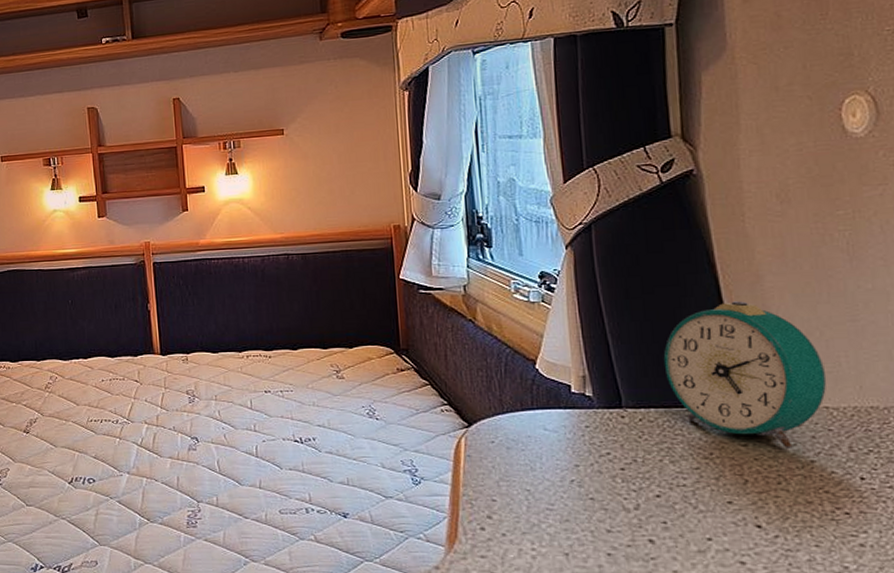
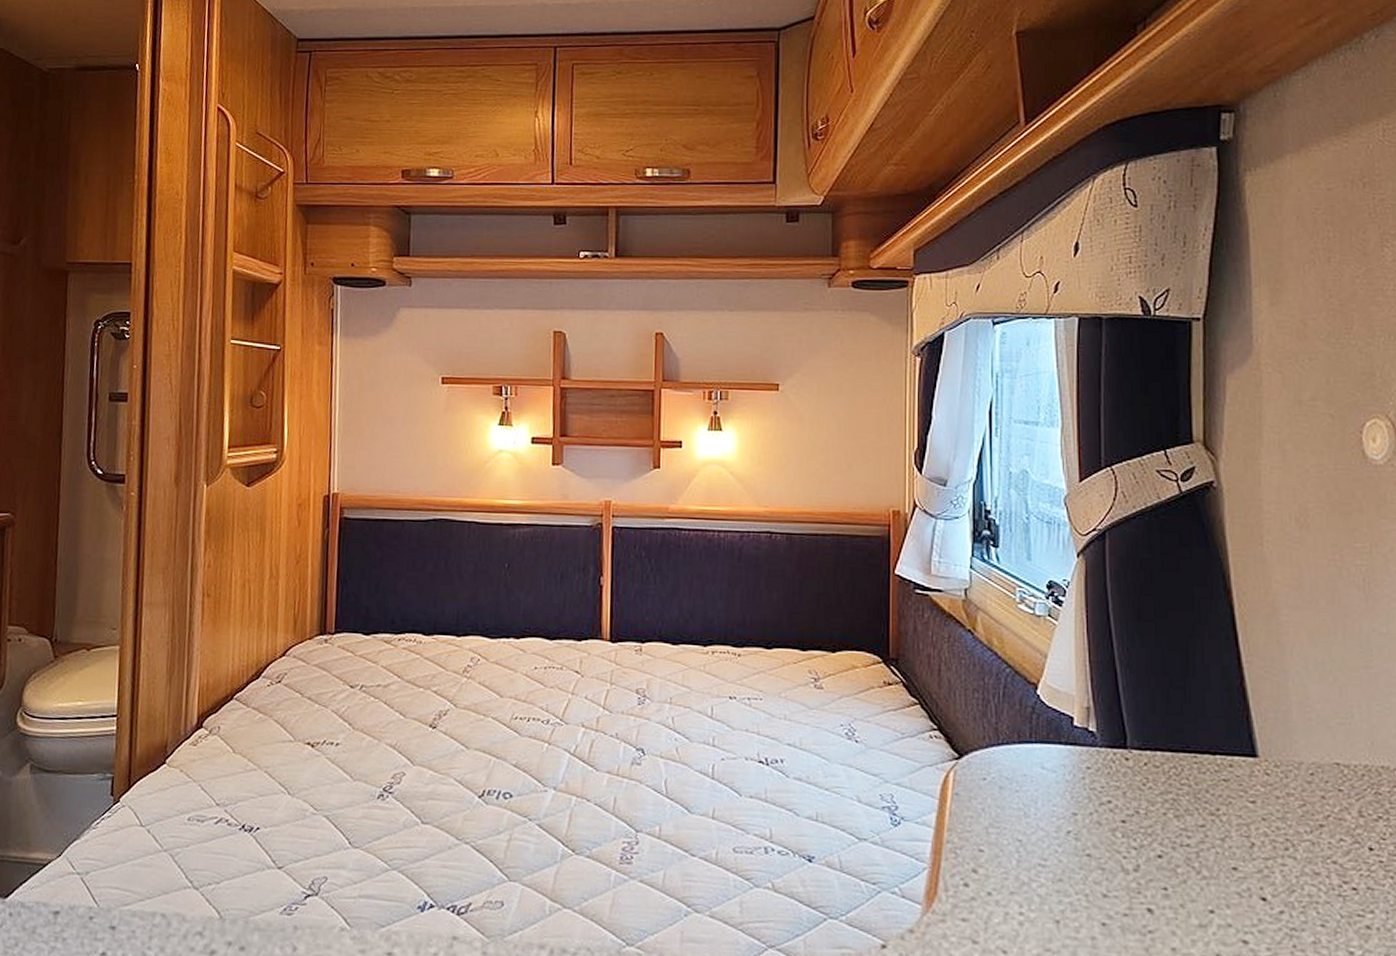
alarm clock: present [663,301,827,450] -> none [1173,634,1339,810]

